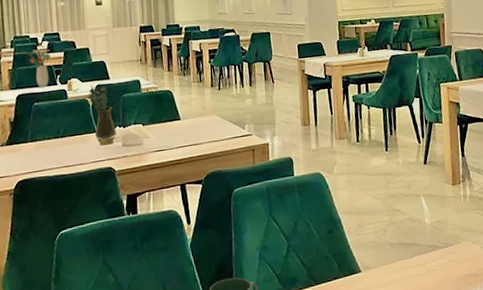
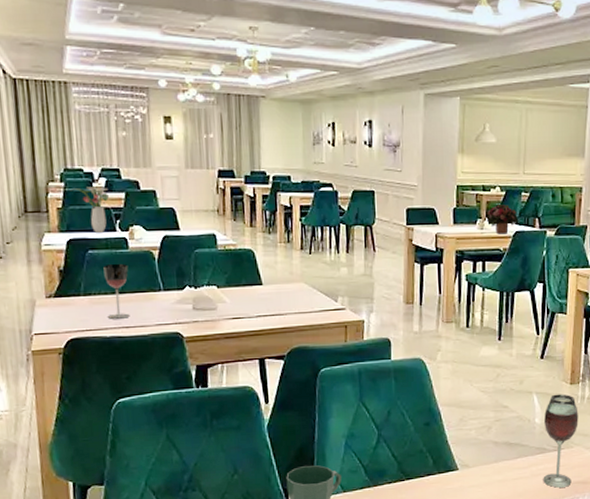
wineglass: none [47,111,70,161] -> present [103,263,130,319]
vase: present [88,85,117,146] -> none [153,235,186,307]
bouquet: none [365,34,392,60] -> present [486,204,518,235]
wineglass: none [432,194,464,282] -> present [543,394,579,488]

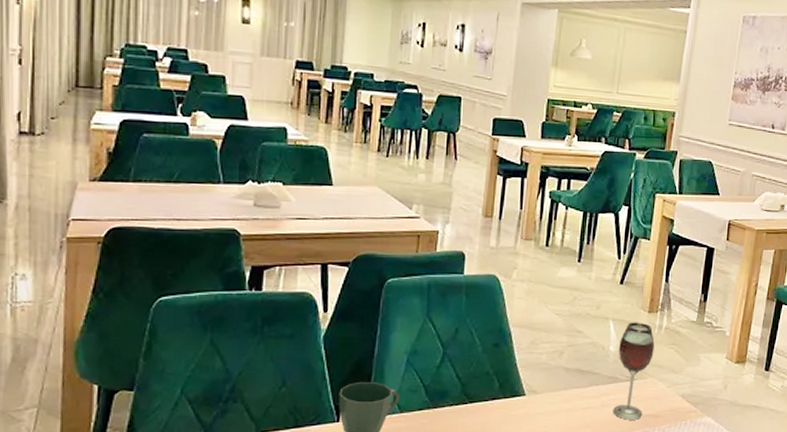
flower arrangement: present [70,186,110,234] -> none [130,65,174,117]
wineglass: present [103,263,130,319] -> none [158,149,187,210]
bouquet: present [486,204,518,235] -> none [575,122,608,153]

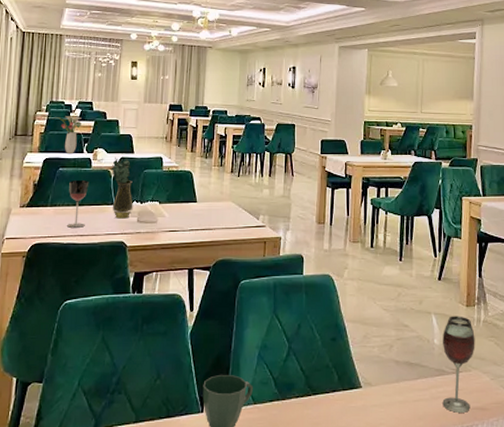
flower arrangement: none [130,65,174,117] -> present [52,116,82,155]
wineglass: none [158,149,187,210] -> present [67,179,89,228]
vase: none [216,123,248,202] -> present [111,157,133,219]

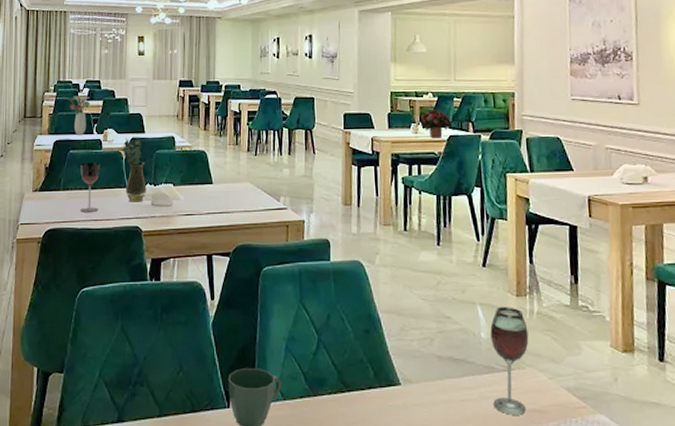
bouquet: none [389,138,416,164] -> present [420,110,451,138]

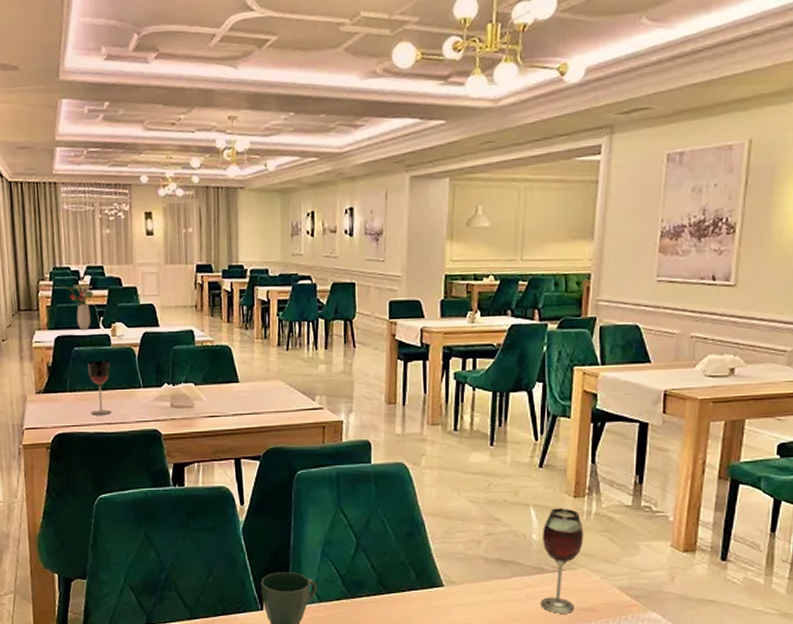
vase: present [122,137,147,202] -> none [134,331,165,404]
bouquet: present [420,110,451,138] -> none [477,295,514,328]

